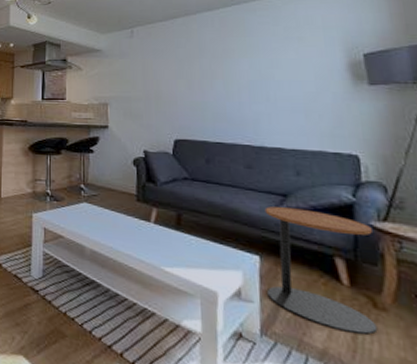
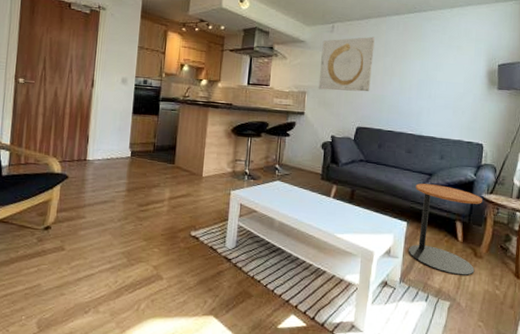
wall art: none [121,37,186,100] -> present [318,36,375,92]

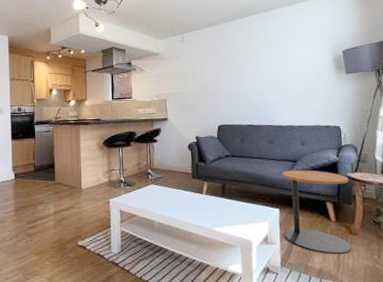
wall art: present [318,36,375,92] -> none [175,41,226,95]

